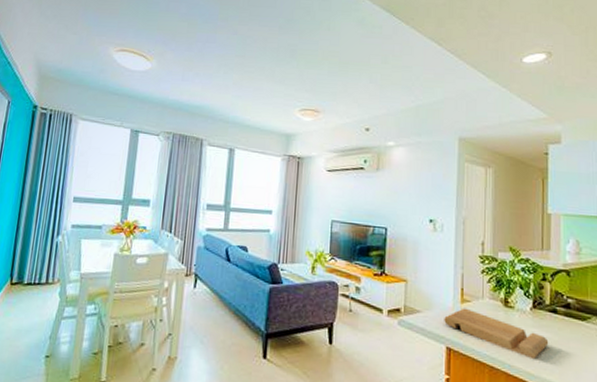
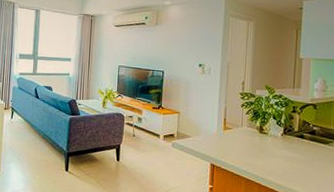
cutting board: present [444,308,549,360] -> none [209,134,296,174]

